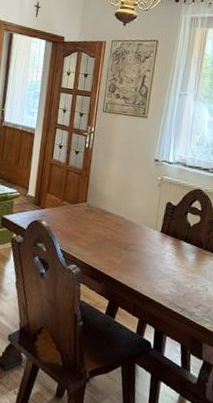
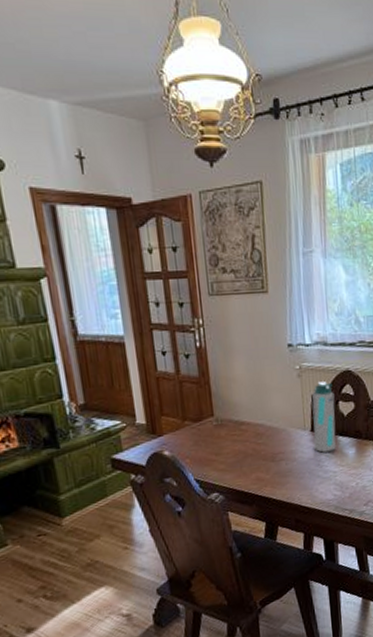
water bottle: none [161,194,185,253] -> present [311,381,337,453]

